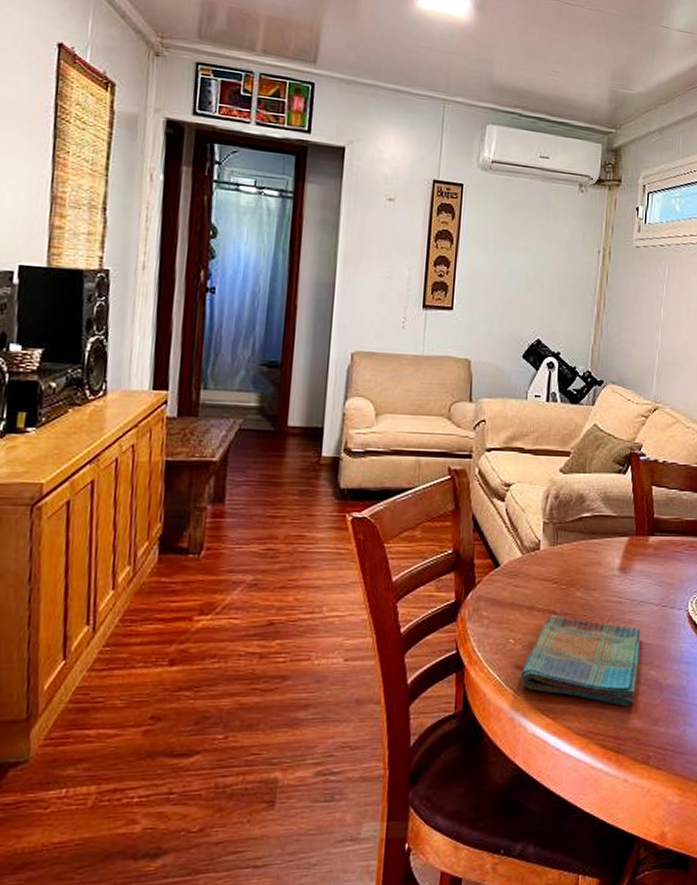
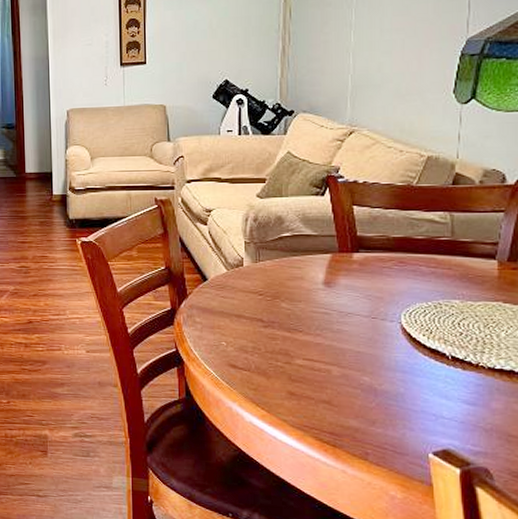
dish towel: present [520,615,640,706] -> none [234,323,350,407]

